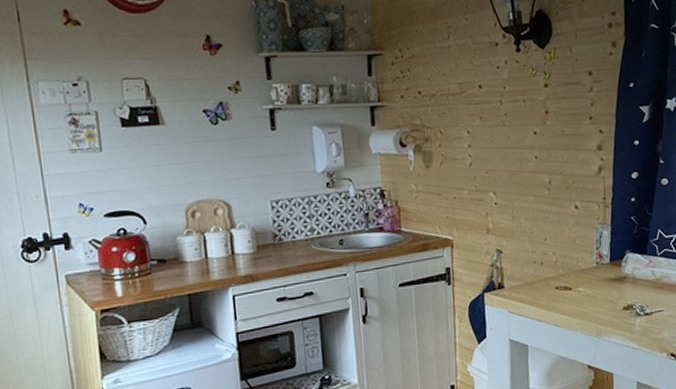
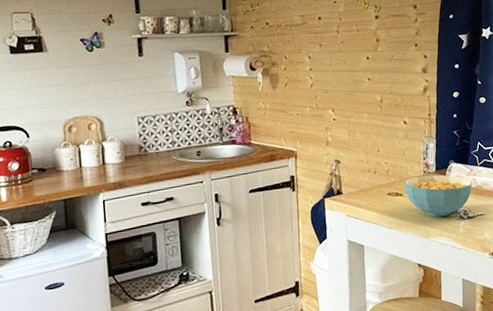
cereal bowl: none [573,266,651,314] -> present [403,175,473,217]

